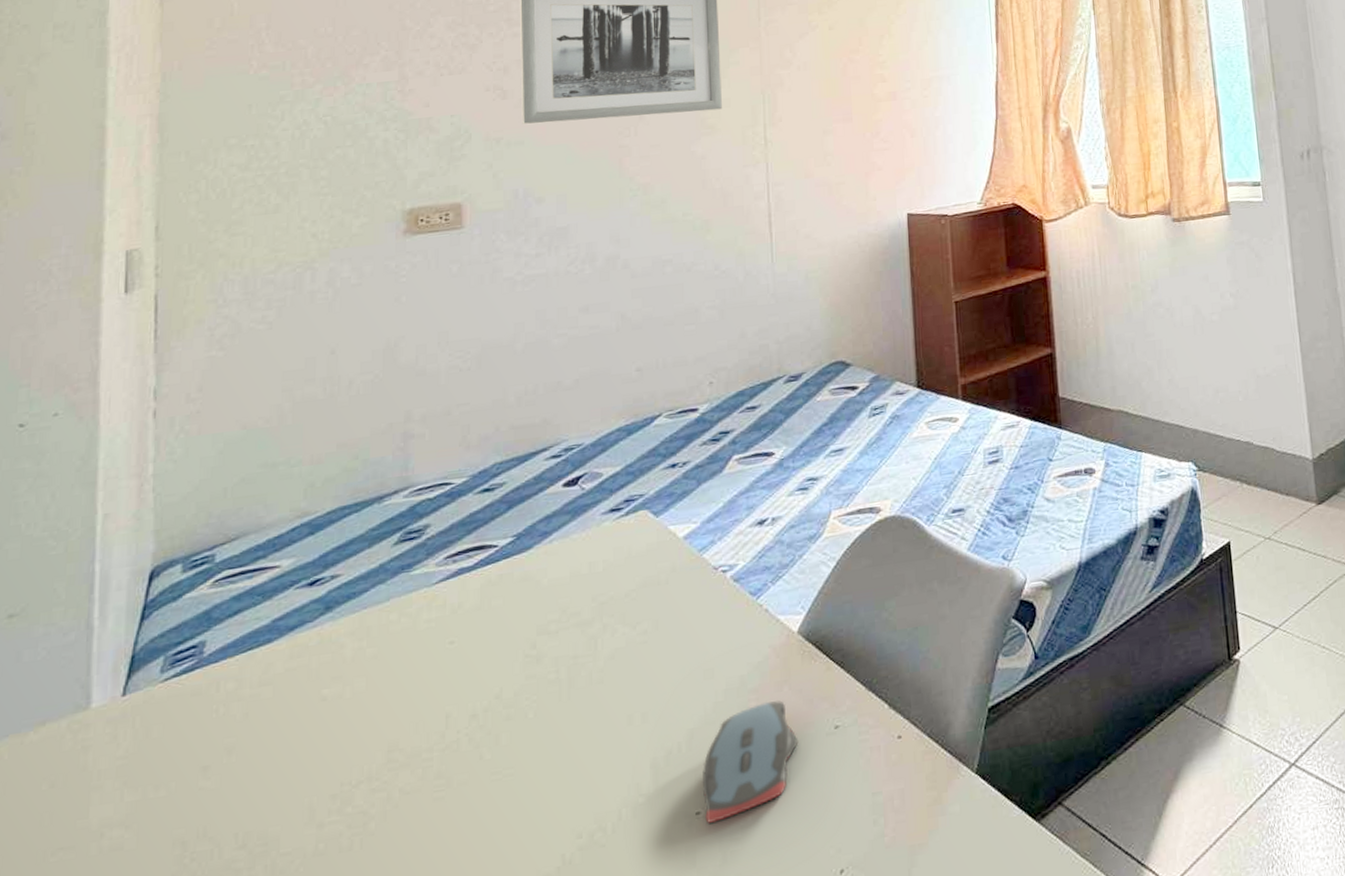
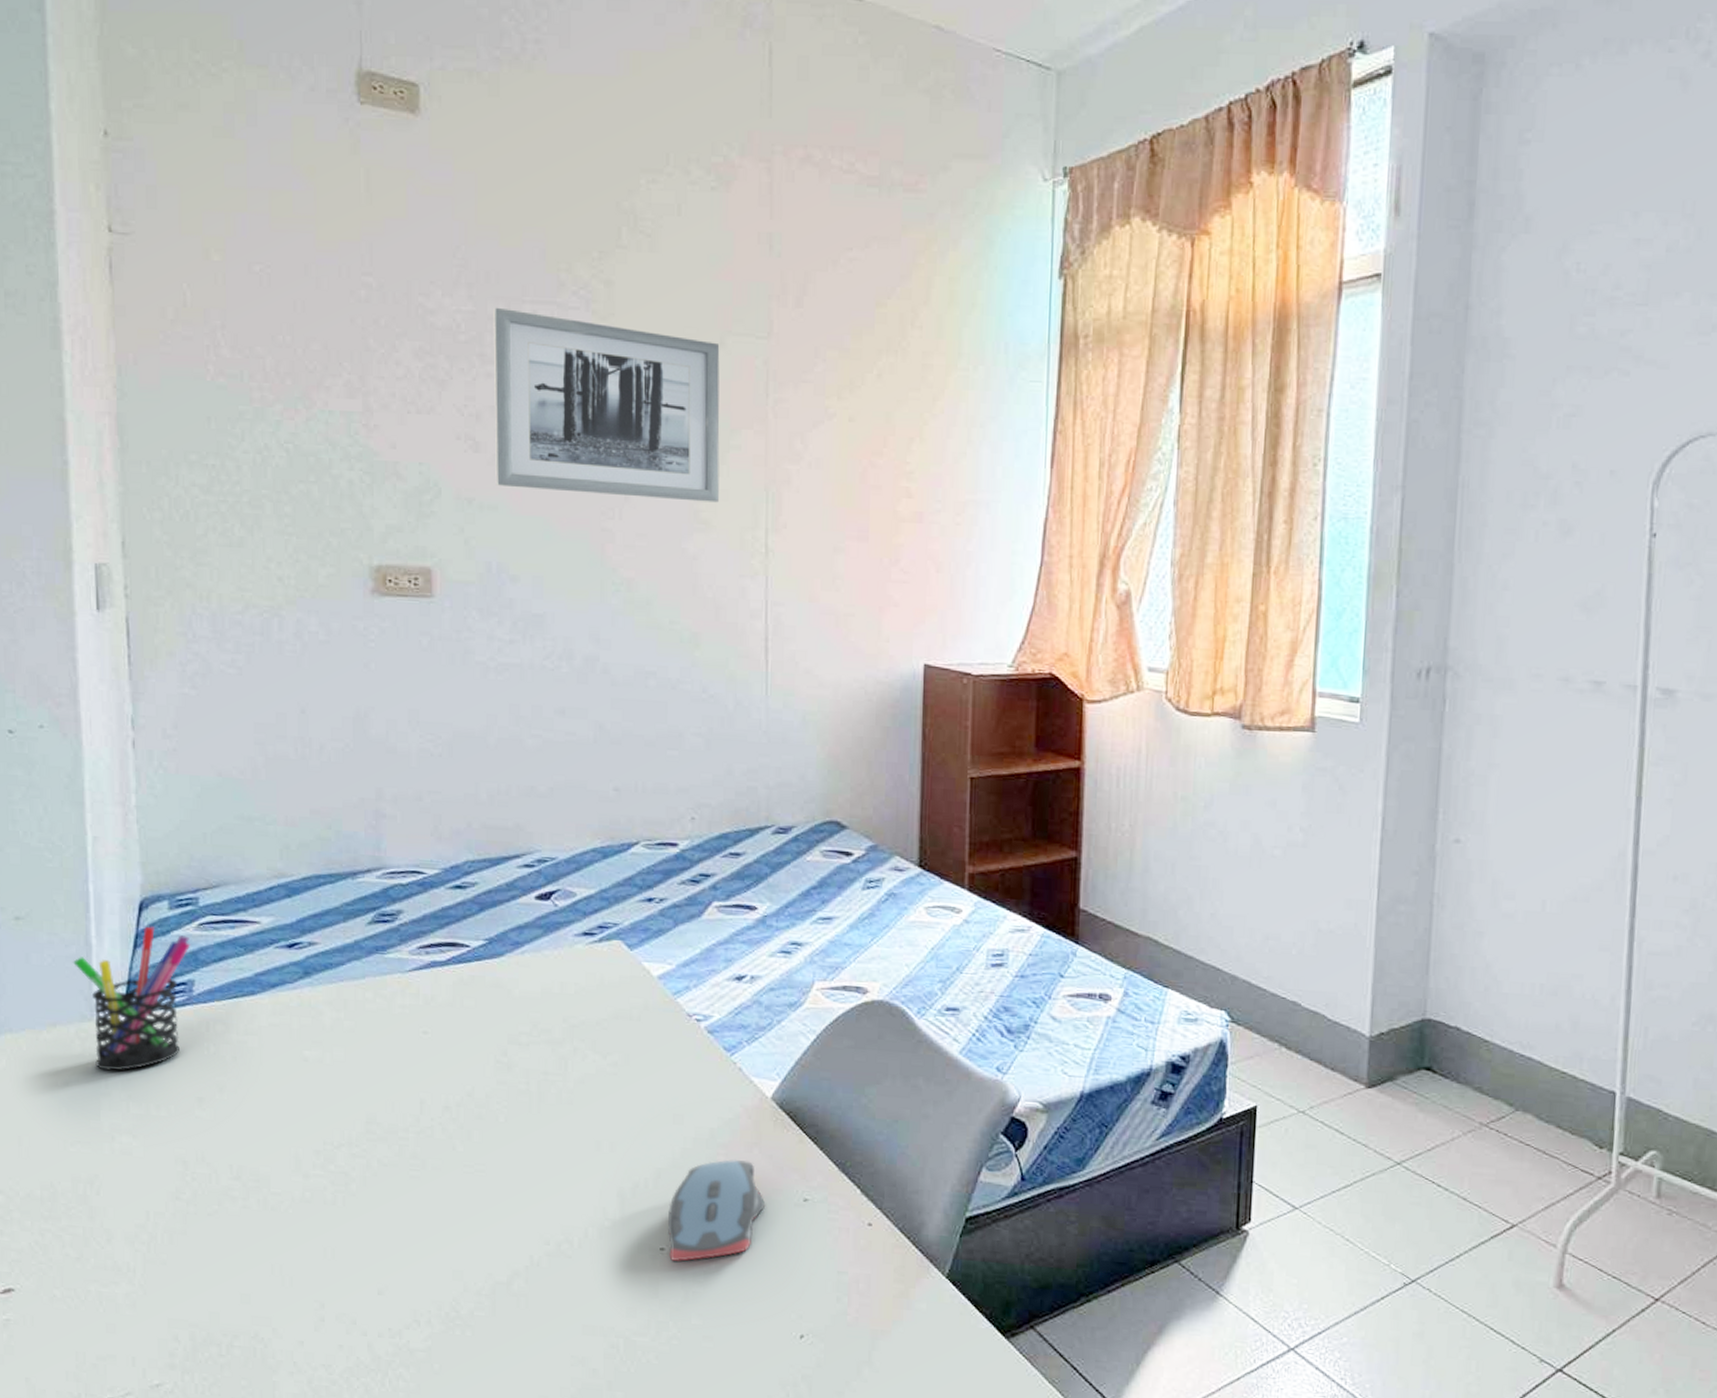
pen holder: none [69,594,204,762] -> present [72,926,191,1071]

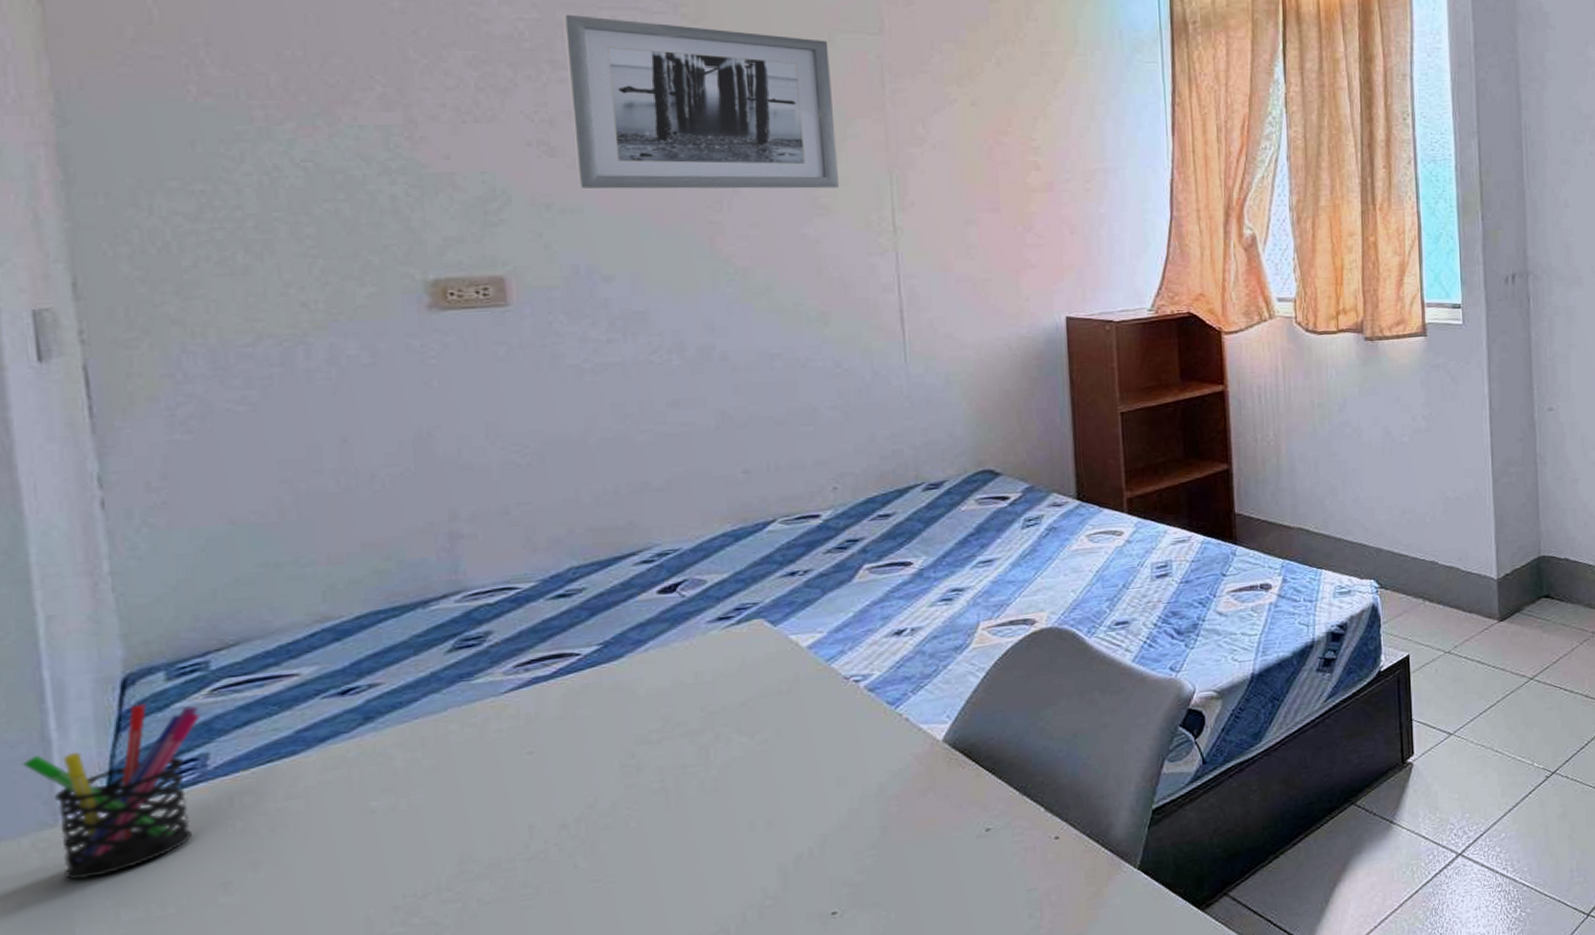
computer mouse: present [667,1159,766,1262] -> none [837,806,946,923]

